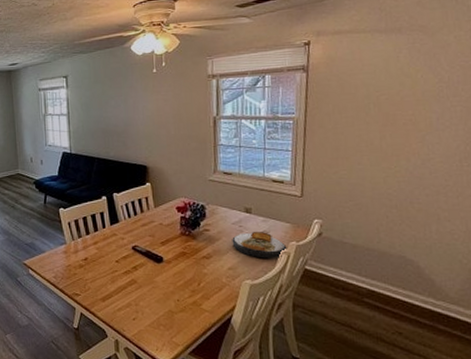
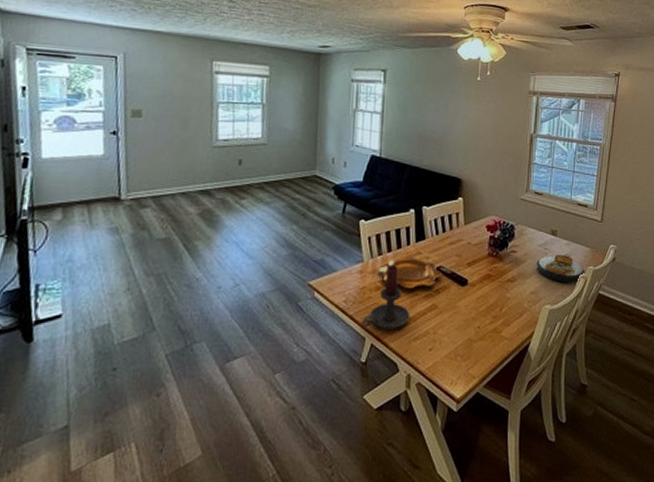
candle holder: none [71,245,113,301] -> present [362,264,410,329]
decorative bowl: none [80,239,138,267] -> present [378,257,442,289]

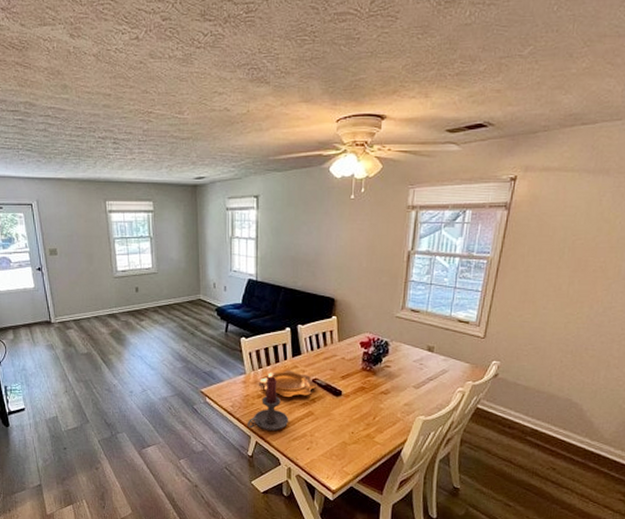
plate: present [536,254,585,283] -> none [411,369,463,396]

